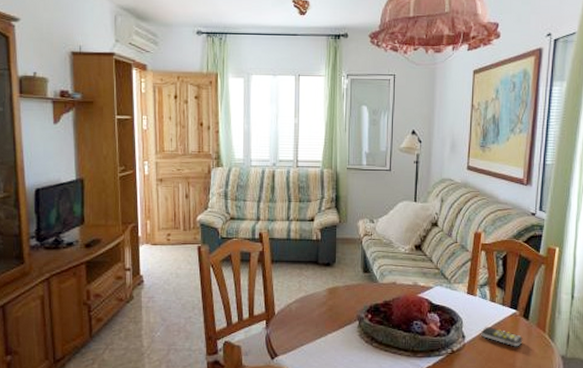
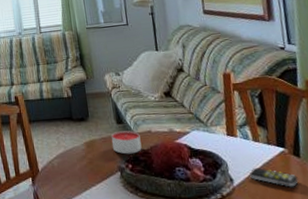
candle: none [354,280,384,304] -> present [111,130,142,154]

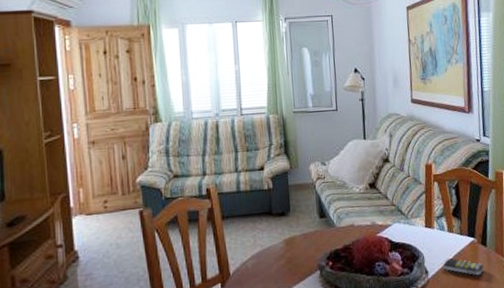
candle: present [111,130,142,154] -> none [313,225,344,251]

